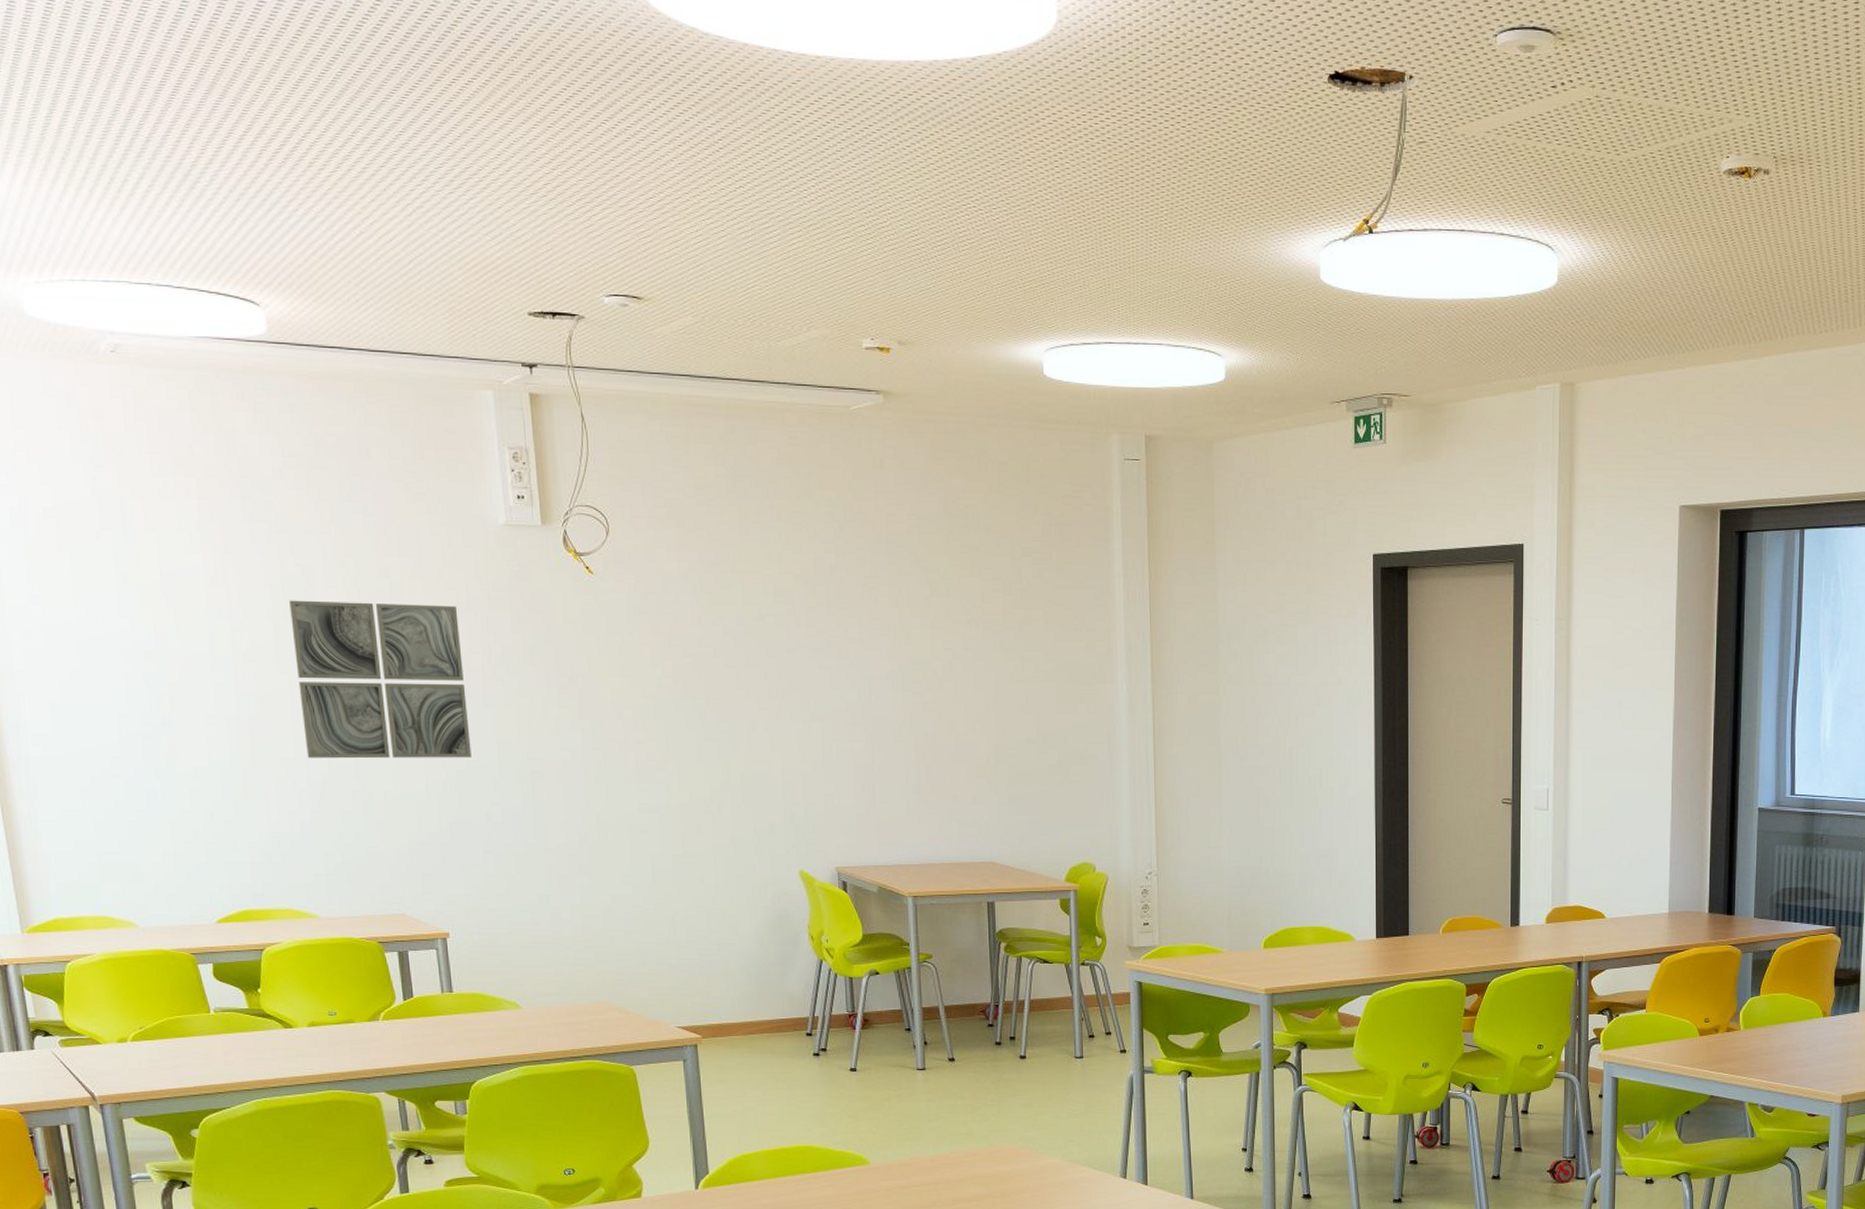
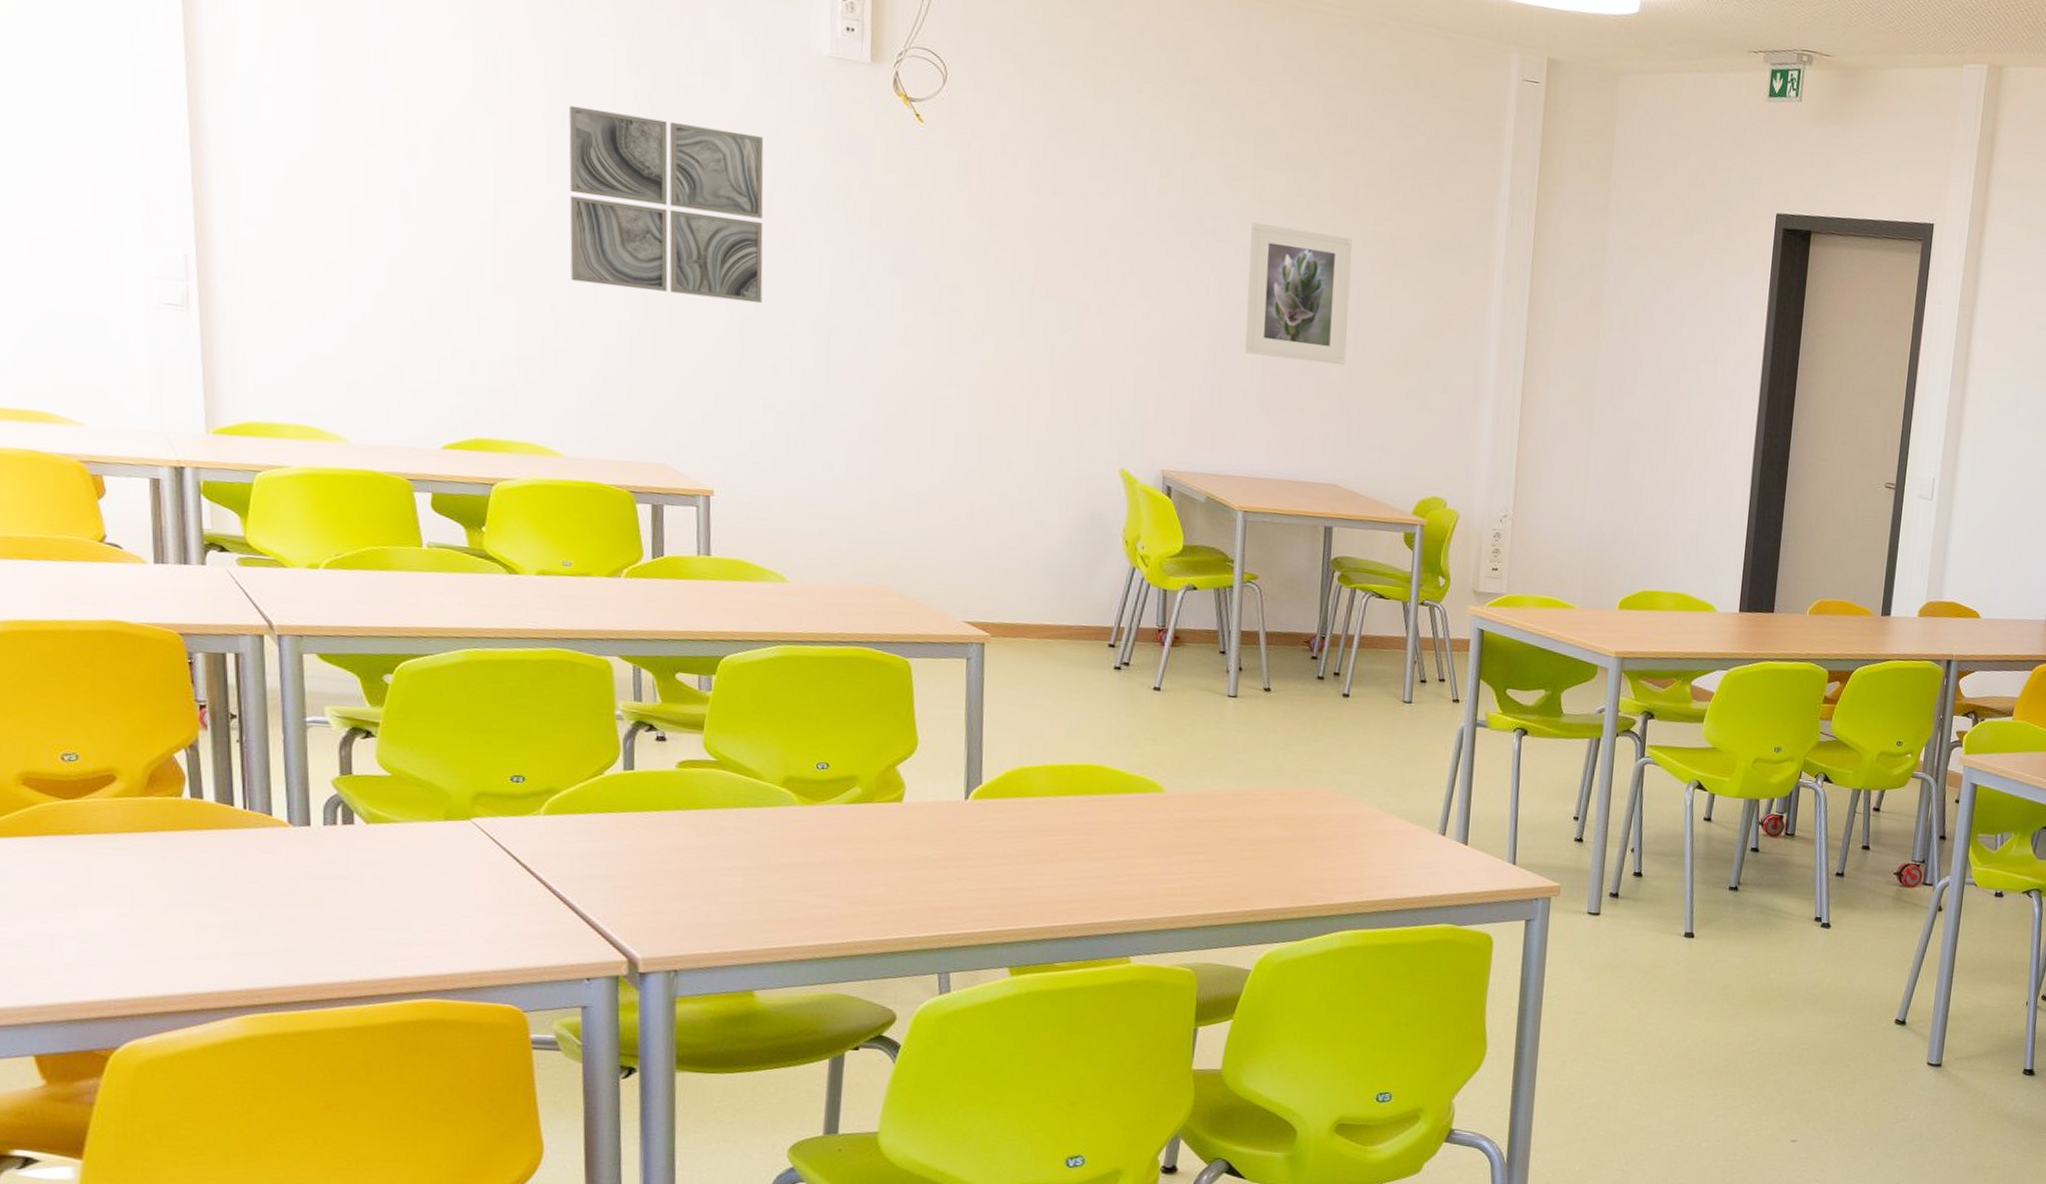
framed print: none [892,627,990,750] -> present [1244,223,1353,366]

